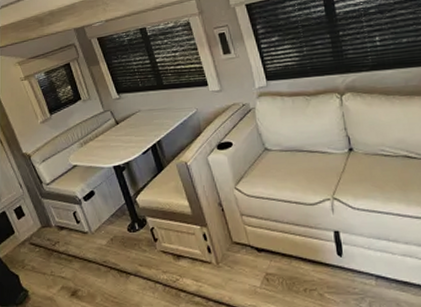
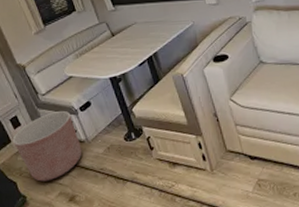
planter: none [16,200,85,275] -> present [12,110,82,182]

